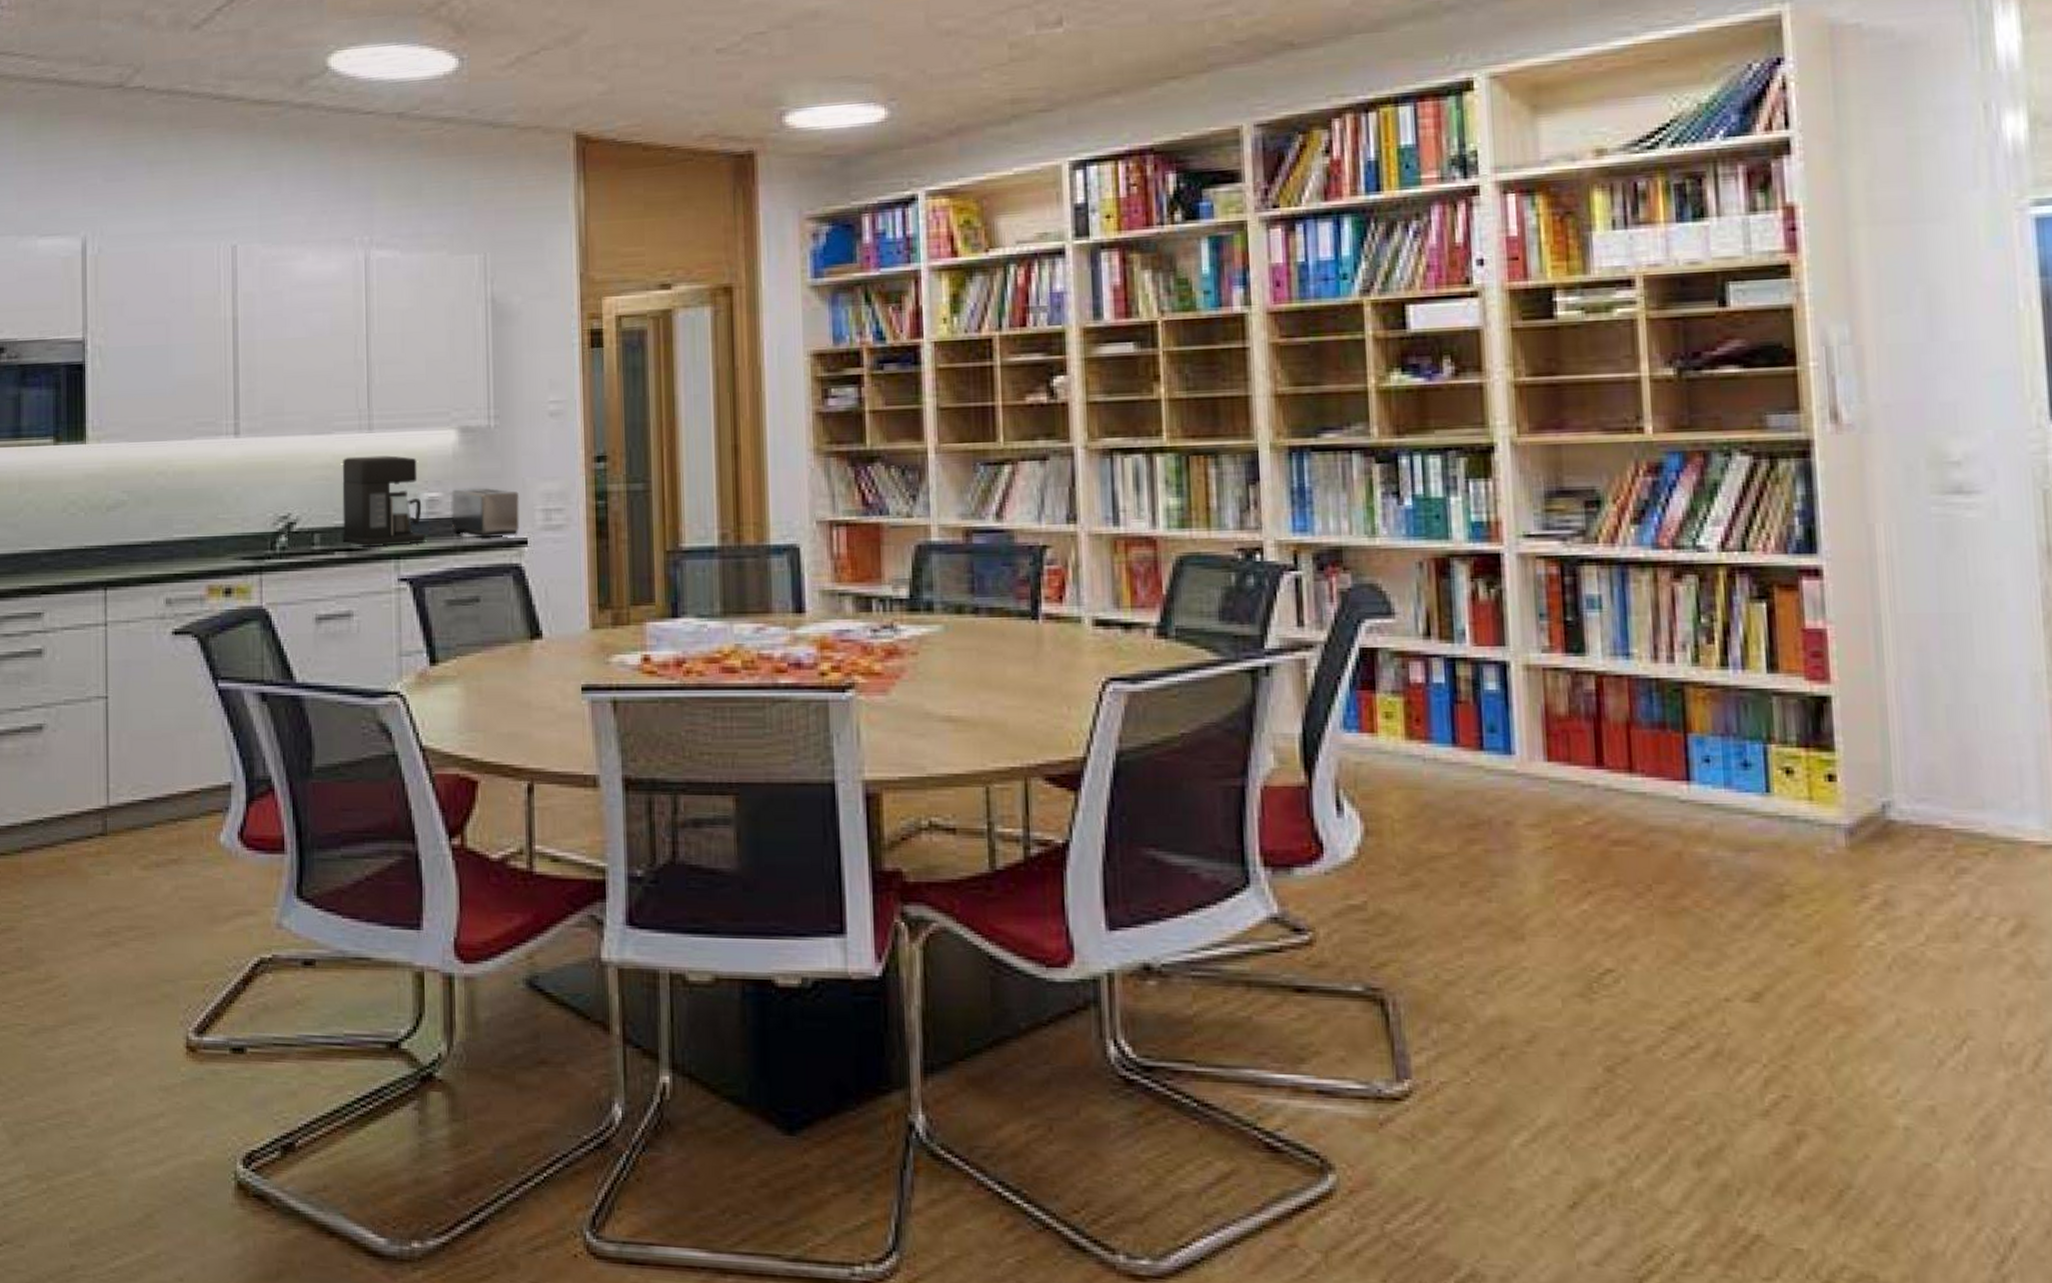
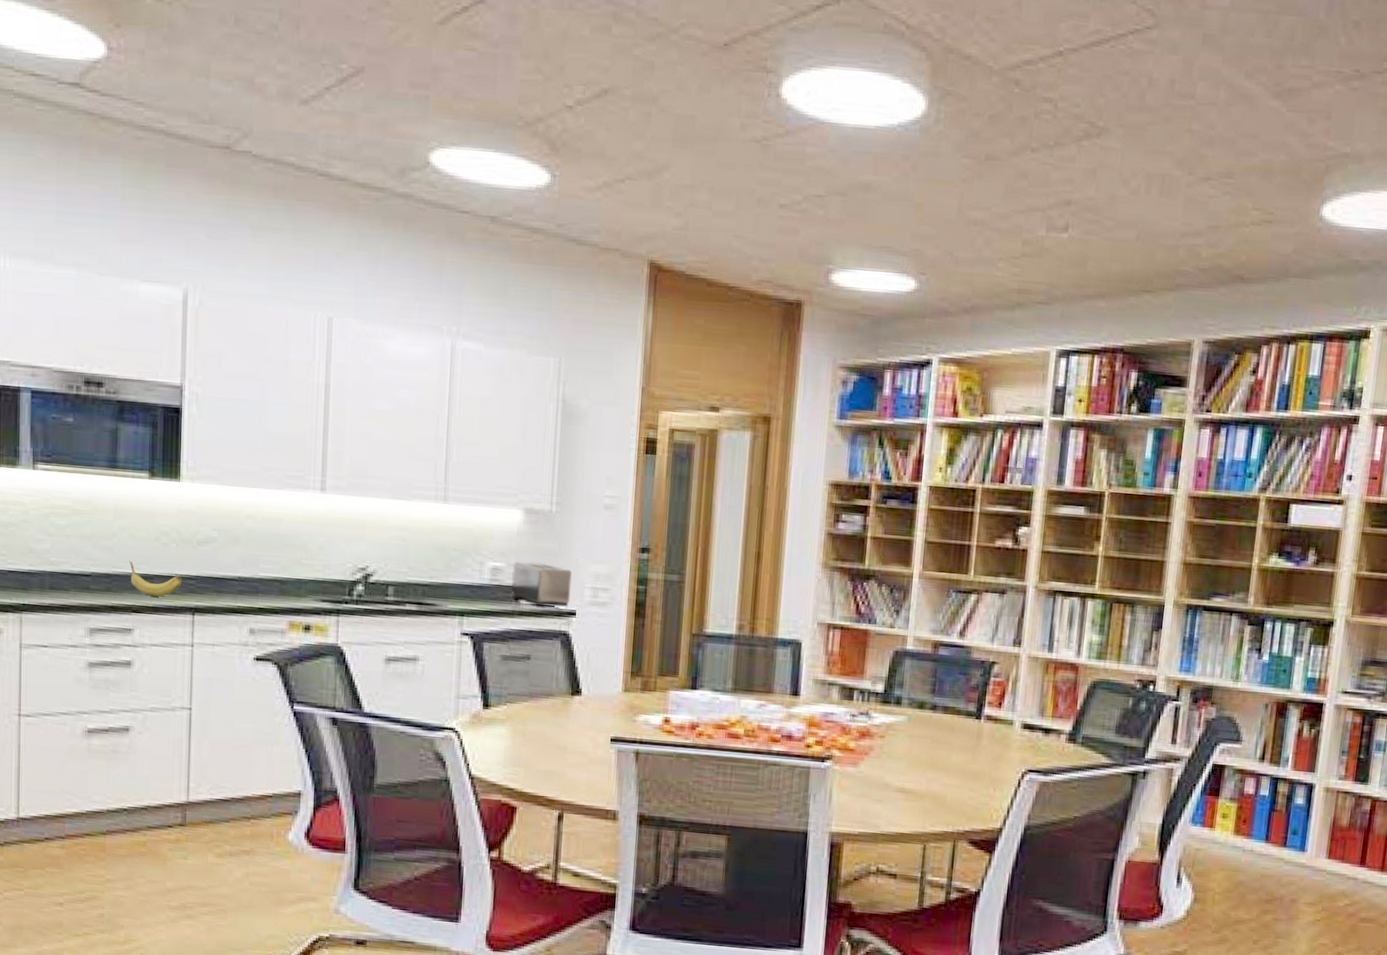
fruit: none [37,537,92,574] -> present [129,561,182,597]
coffee maker: present [342,455,425,547] -> none [414,522,487,605]

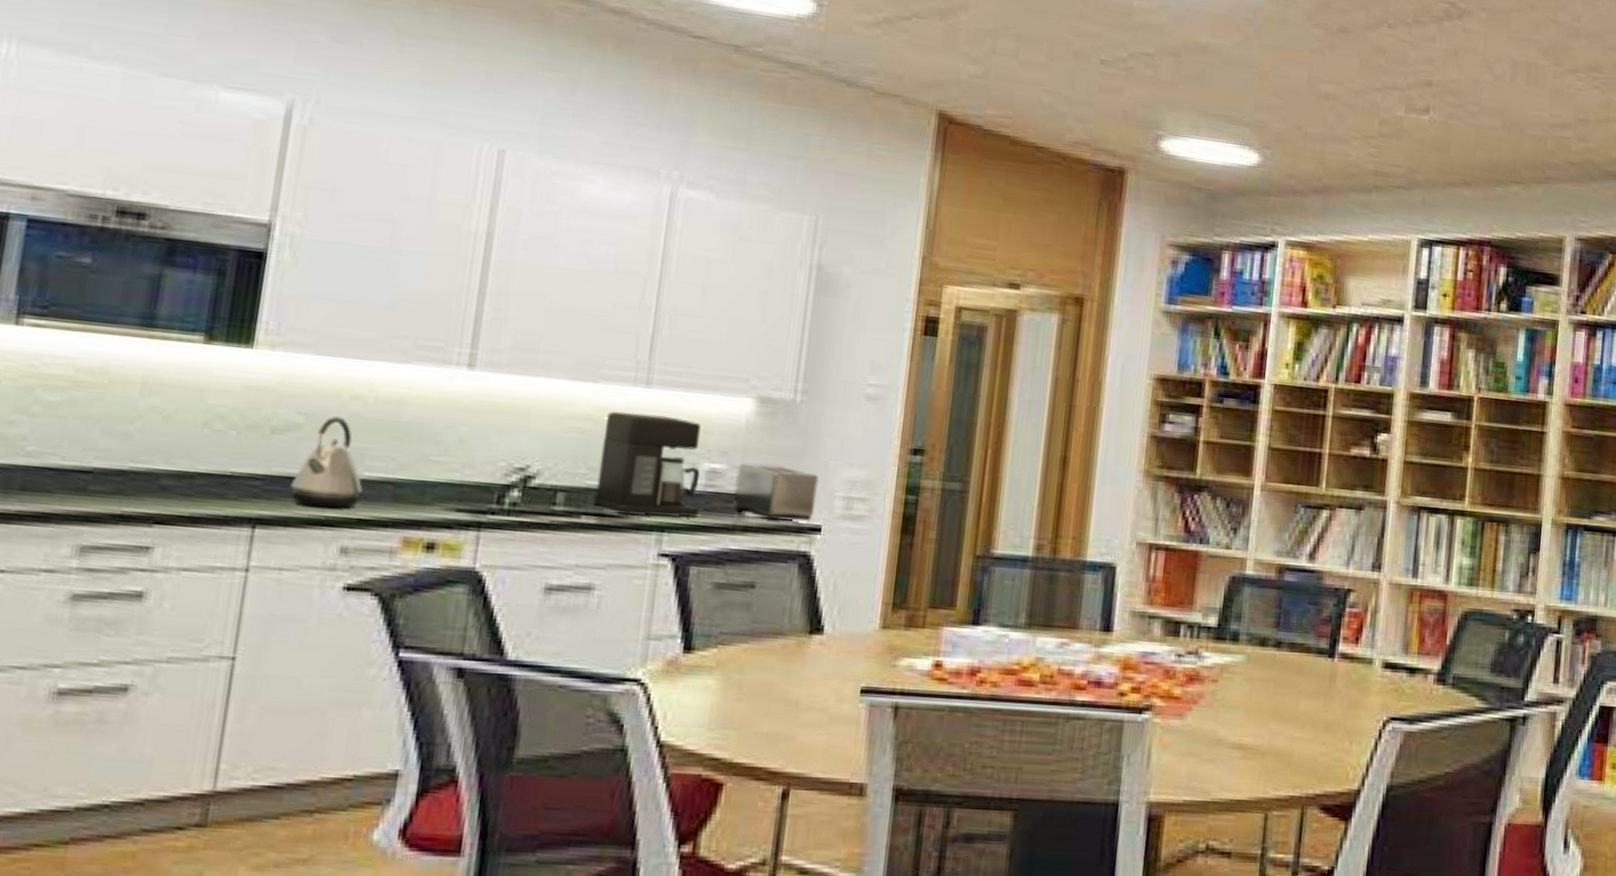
fruit: present [129,561,182,597] -> none [157,453,241,503]
kettle: none [213,531,260,600] -> present [290,416,363,509]
coffee maker: none [414,522,487,605] -> present [594,411,702,517]

